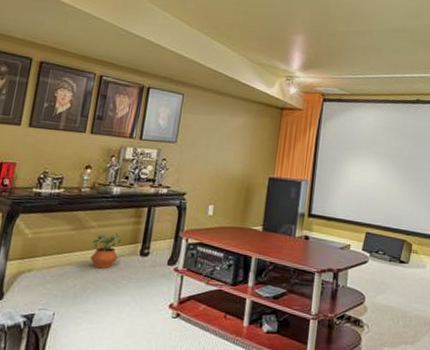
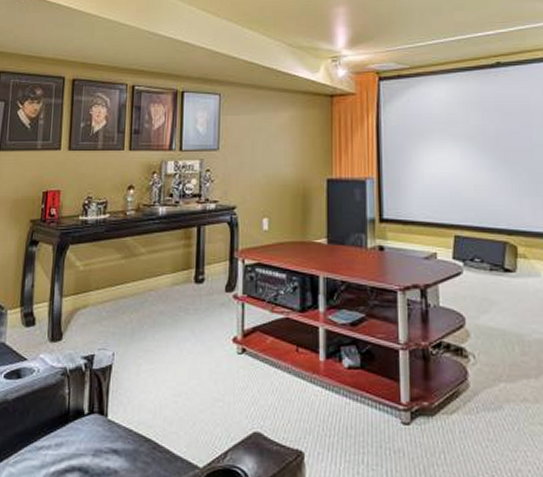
potted plant: present [89,232,122,269] -> none [143,258,173,300]

